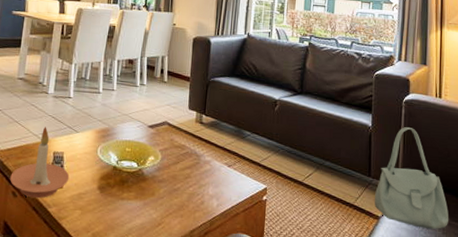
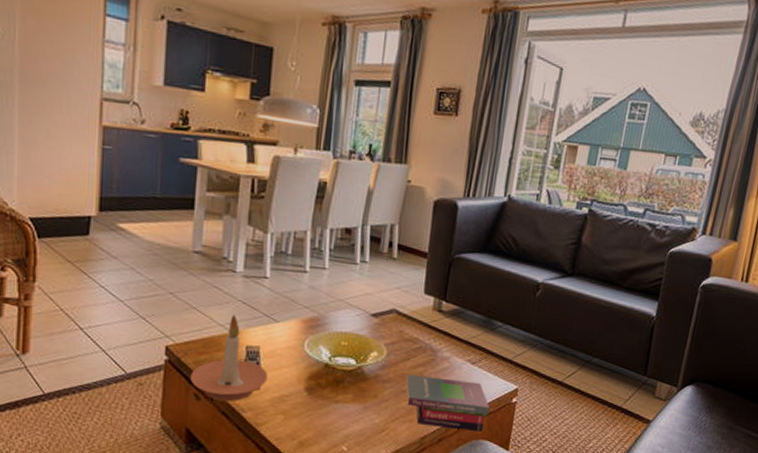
books: none [176,175,246,227] -> present [405,374,490,433]
handbag: present [374,127,449,229] -> none [646,317,733,434]

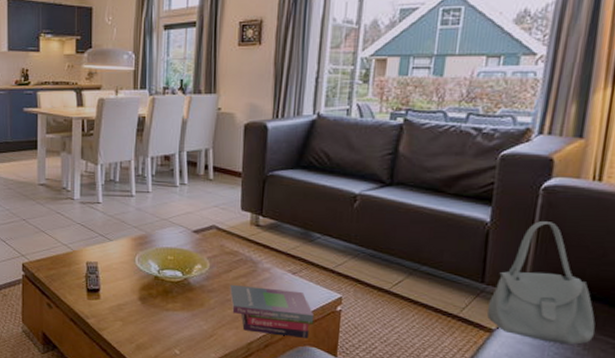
candle holder: present [190,314,268,402] -> none [43,235,106,310]
handbag: none [646,317,733,434] -> present [486,221,595,345]

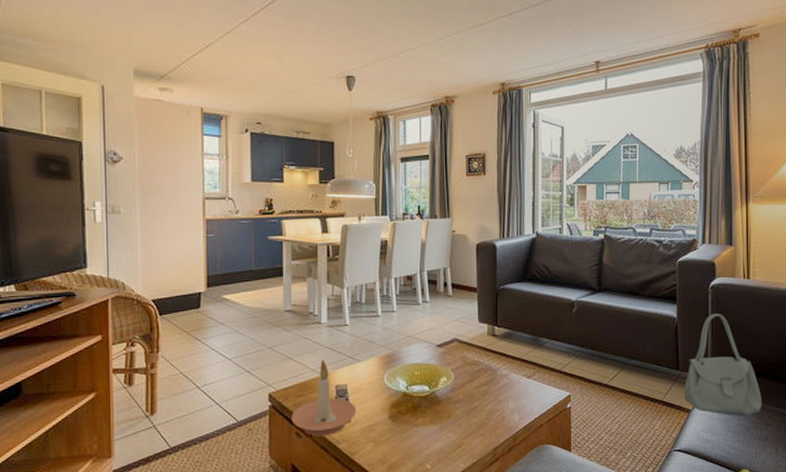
candle holder: none [43,235,106,310] -> present [291,359,357,437]
books: present [229,284,315,339] -> none [473,393,549,438]

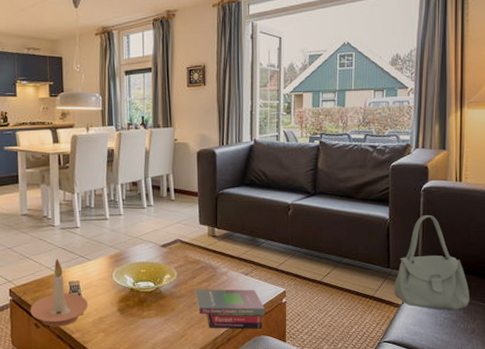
books: none [473,393,549,438] -> present [194,289,266,330]

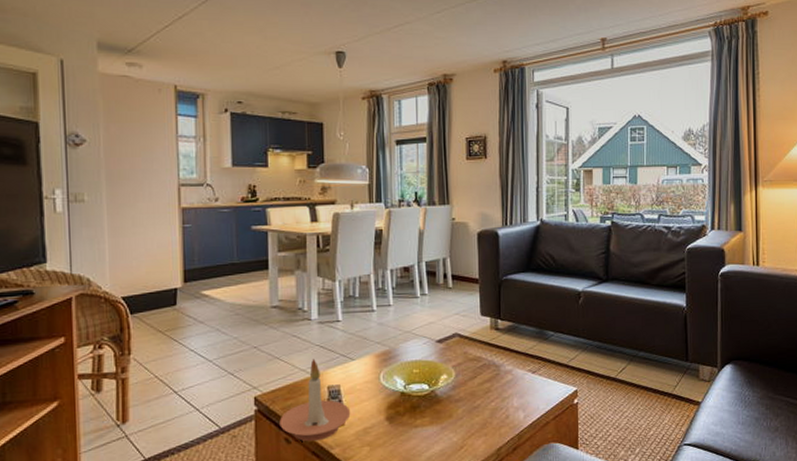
books: present [194,289,266,330] -> none [475,389,556,437]
handbag: present [394,215,469,310] -> none [693,302,771,407]

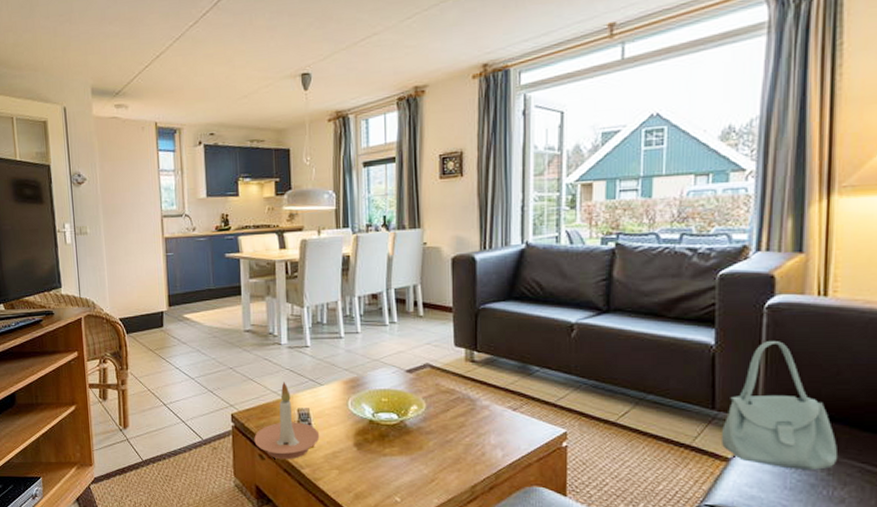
handbag: none [693,302,771,407] -> present [720,341,837,470]

